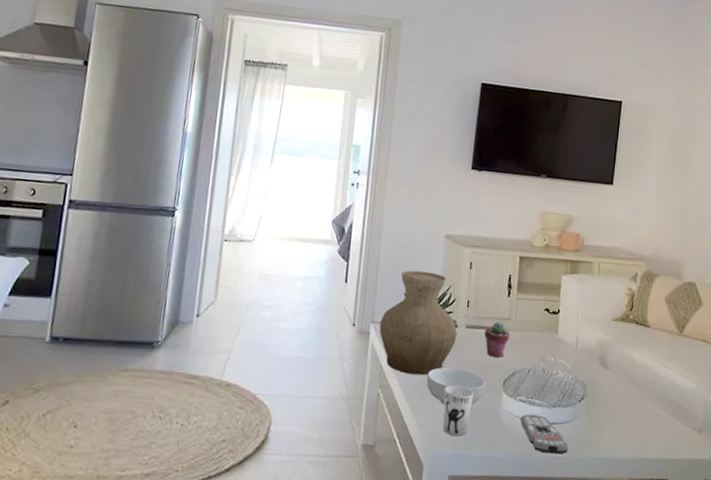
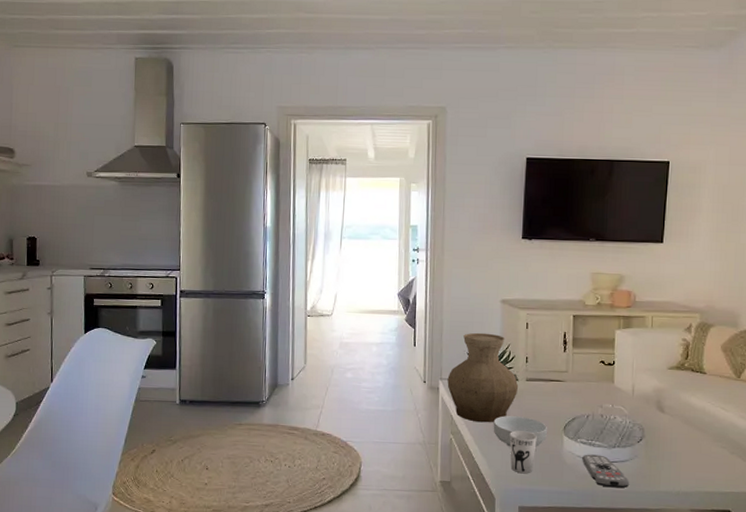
potted succulent: present [484,322,510,358] -> none [543,374,568,406]

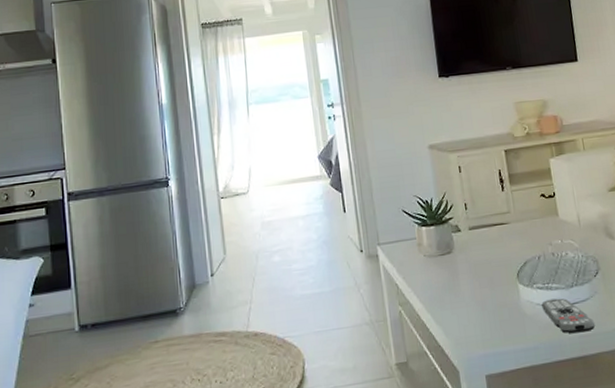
vase: present [447,332,519,423] -> none [385,184,463,287]
cereal bowl: present [493,416,547,447] -> none [442,270,501,308]
cup: present [509,430,537,474] -> none [462,286,494,337]

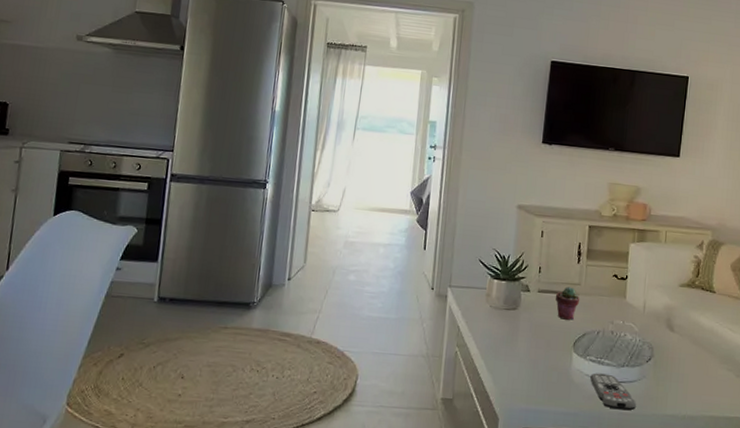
potted succulent: none [487,217,513,253] -> present [555,287,580,320]

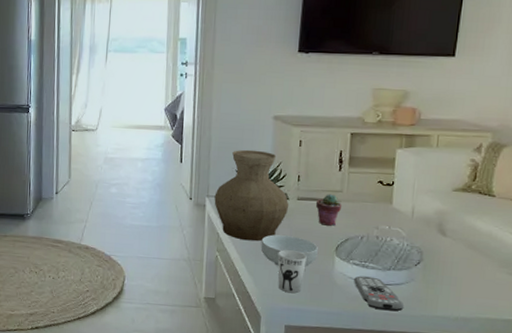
vase: none [456,238,530,336] -> present [214,149,289,242]
cereal bowl: none [501,328,557,363] -> present [261,234,318,266]
cup: none [516,345,546,393] -> present [277,250,307,294]

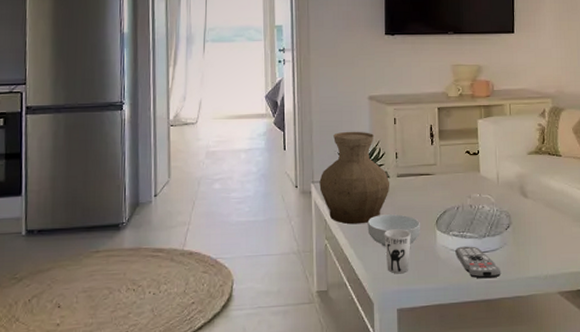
potted succulent: present [315,194,342,226] -> none [413,168,438,200]

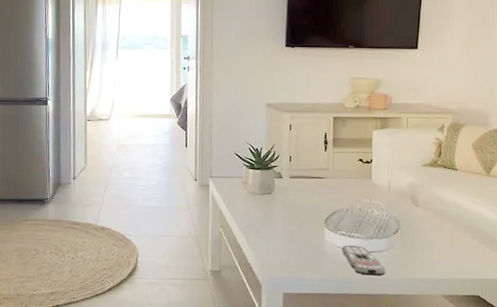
vase: present [319,131,390,225] -> none [216,134,283,217]
cereal bowl: present [367,214,420,247] -> none [259,210,309,239]
cup: present [384,229,411,274] -> none [274,224,300,264]

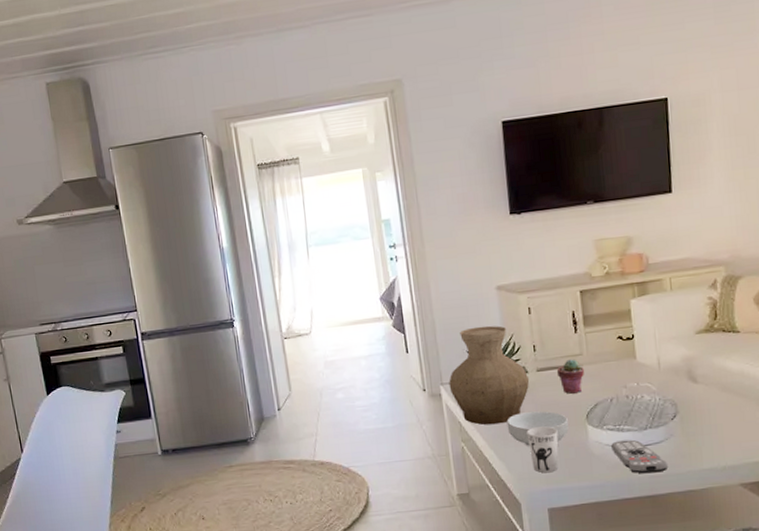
vase: none [216,134,283,217] -> present [449,325,530,425]
cereal bowl: none [259,210,309,239] -> present [507,411,569,446]
cup: none [274,224,300,264] -> present [526,426,559,473]
potted succulent: none [305,172,329,201] -> present [556,359,585,394]

